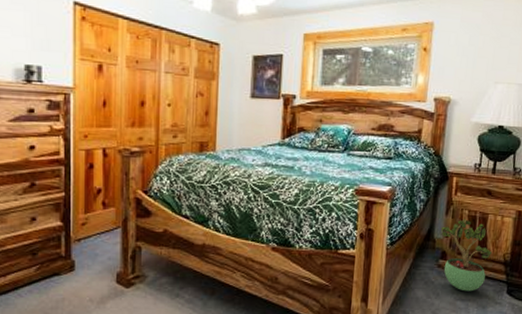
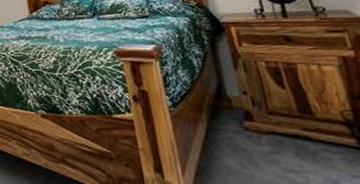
potted plant: present [441,219,492,292] -> none [234,72,323,161]

